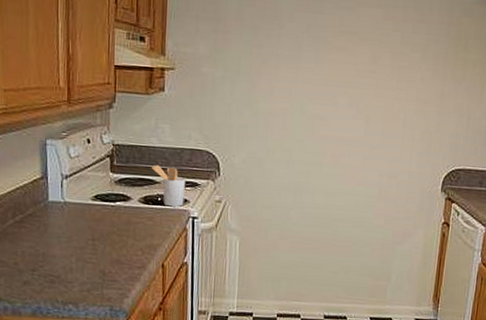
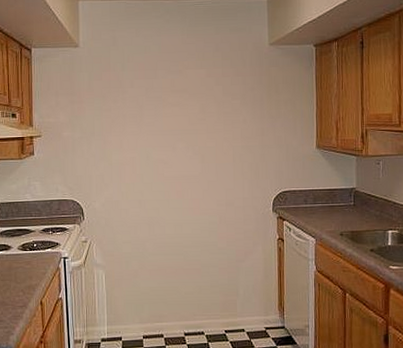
utensil holder: present [151,165,186,207] -> none [26,216,57,251]

